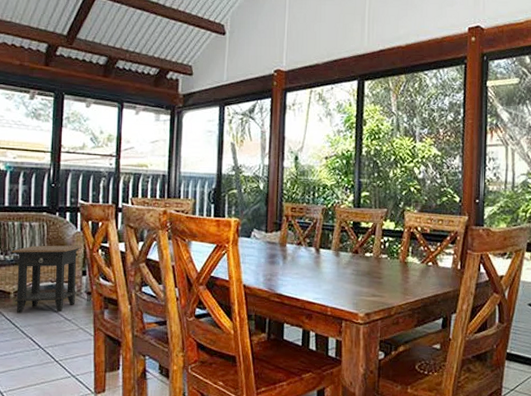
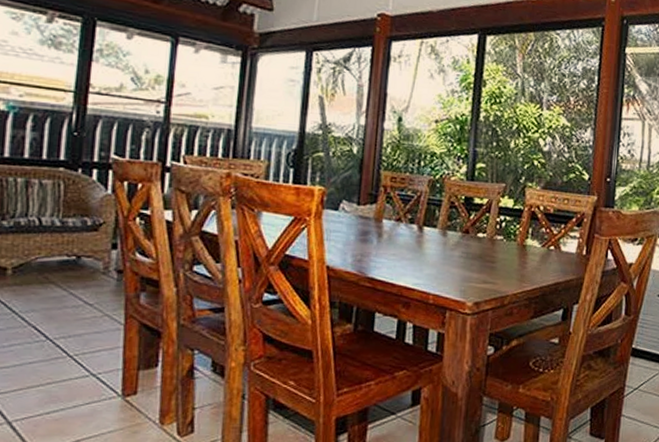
side table: present [11,245,82,314] -> none [11,209,113,295]

